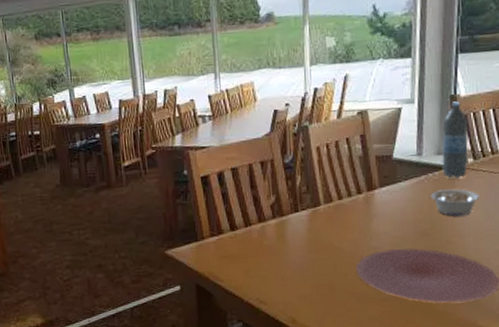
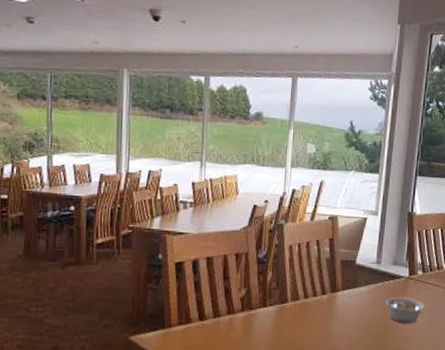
water bottle: present [442,101,469,179] -> none [396,218,421,288]

